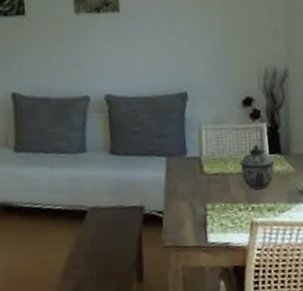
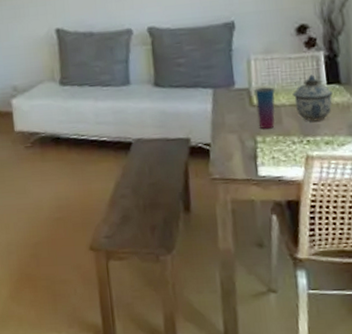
cup: none [205,156,224,197] -> present [254,87,276,129]

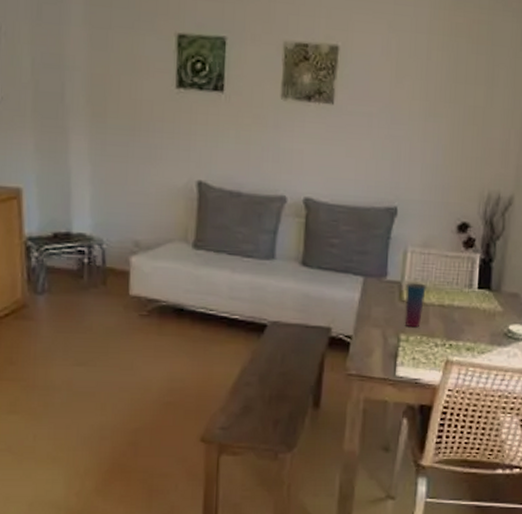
lidded jar: present [292,74,333,122] -> none [443,276,482,326]

